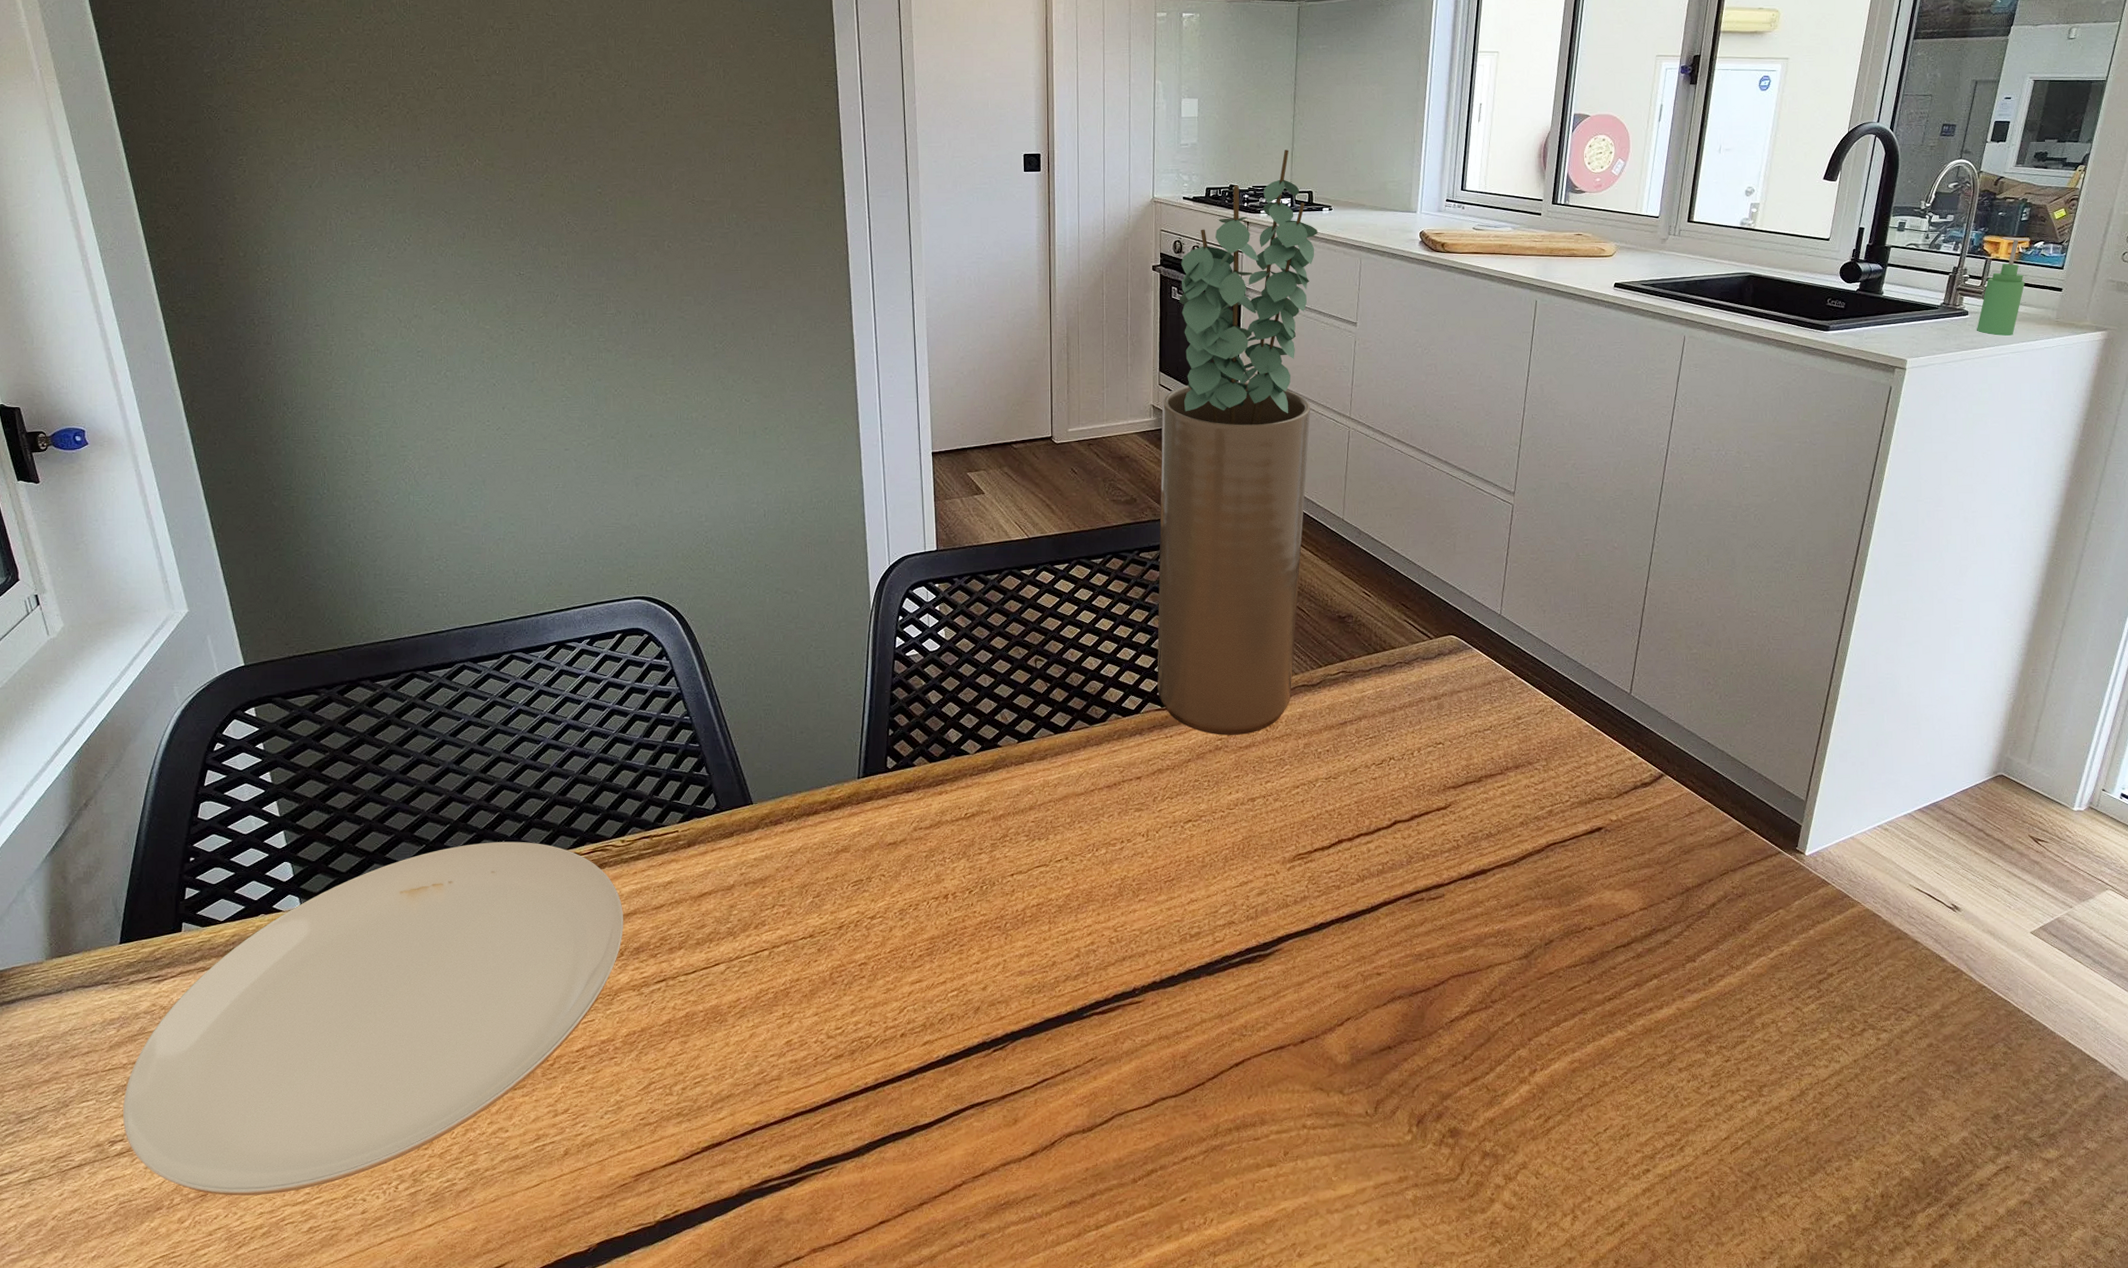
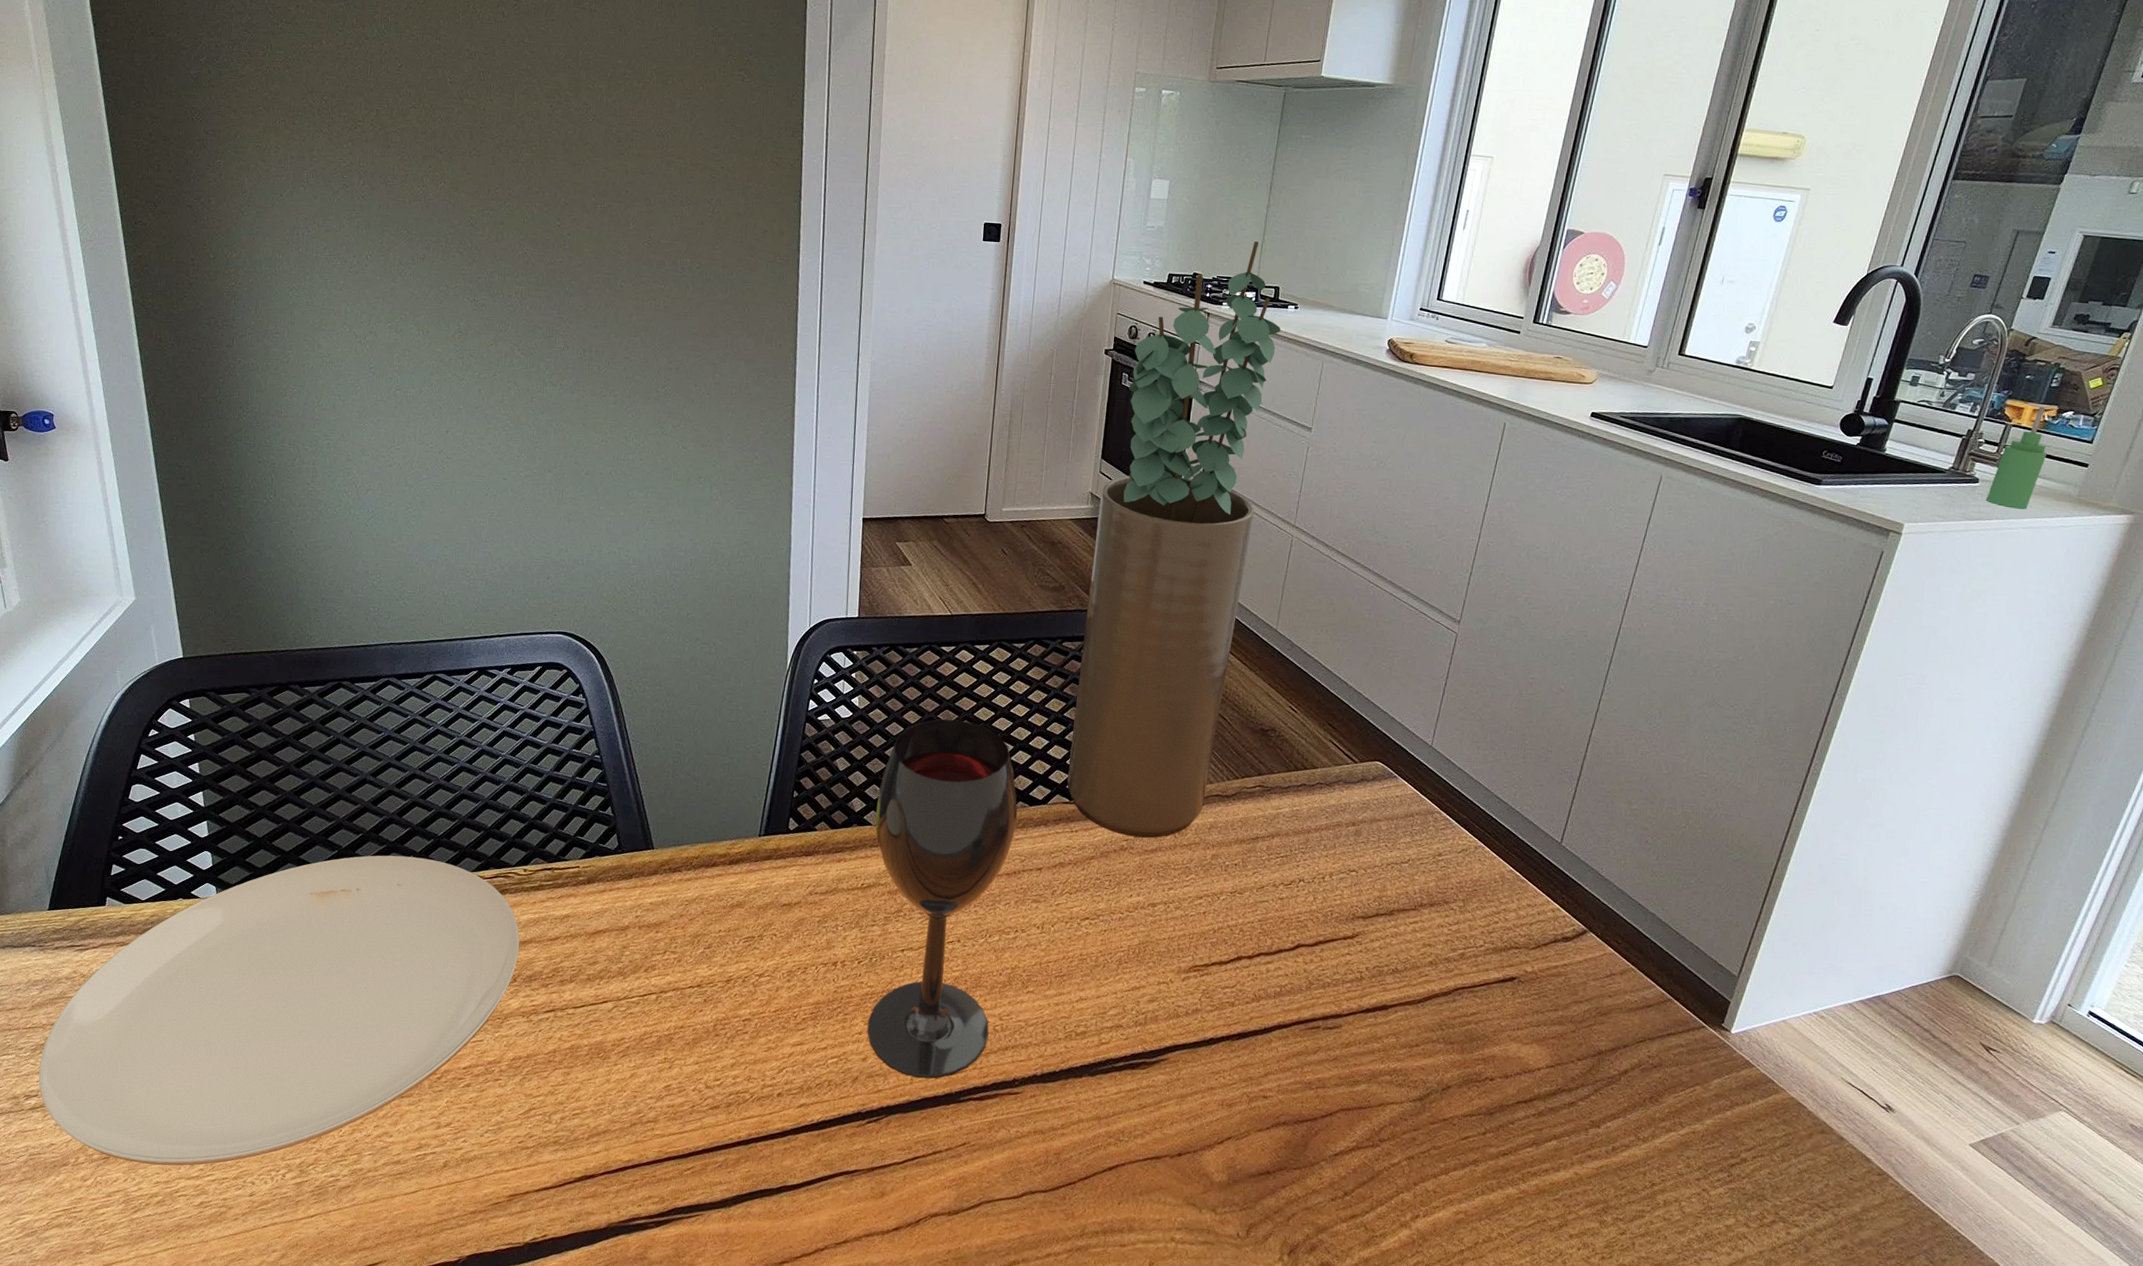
wine glass: none [972,640,1112,1000] -> present [867,719,1018,1079]

